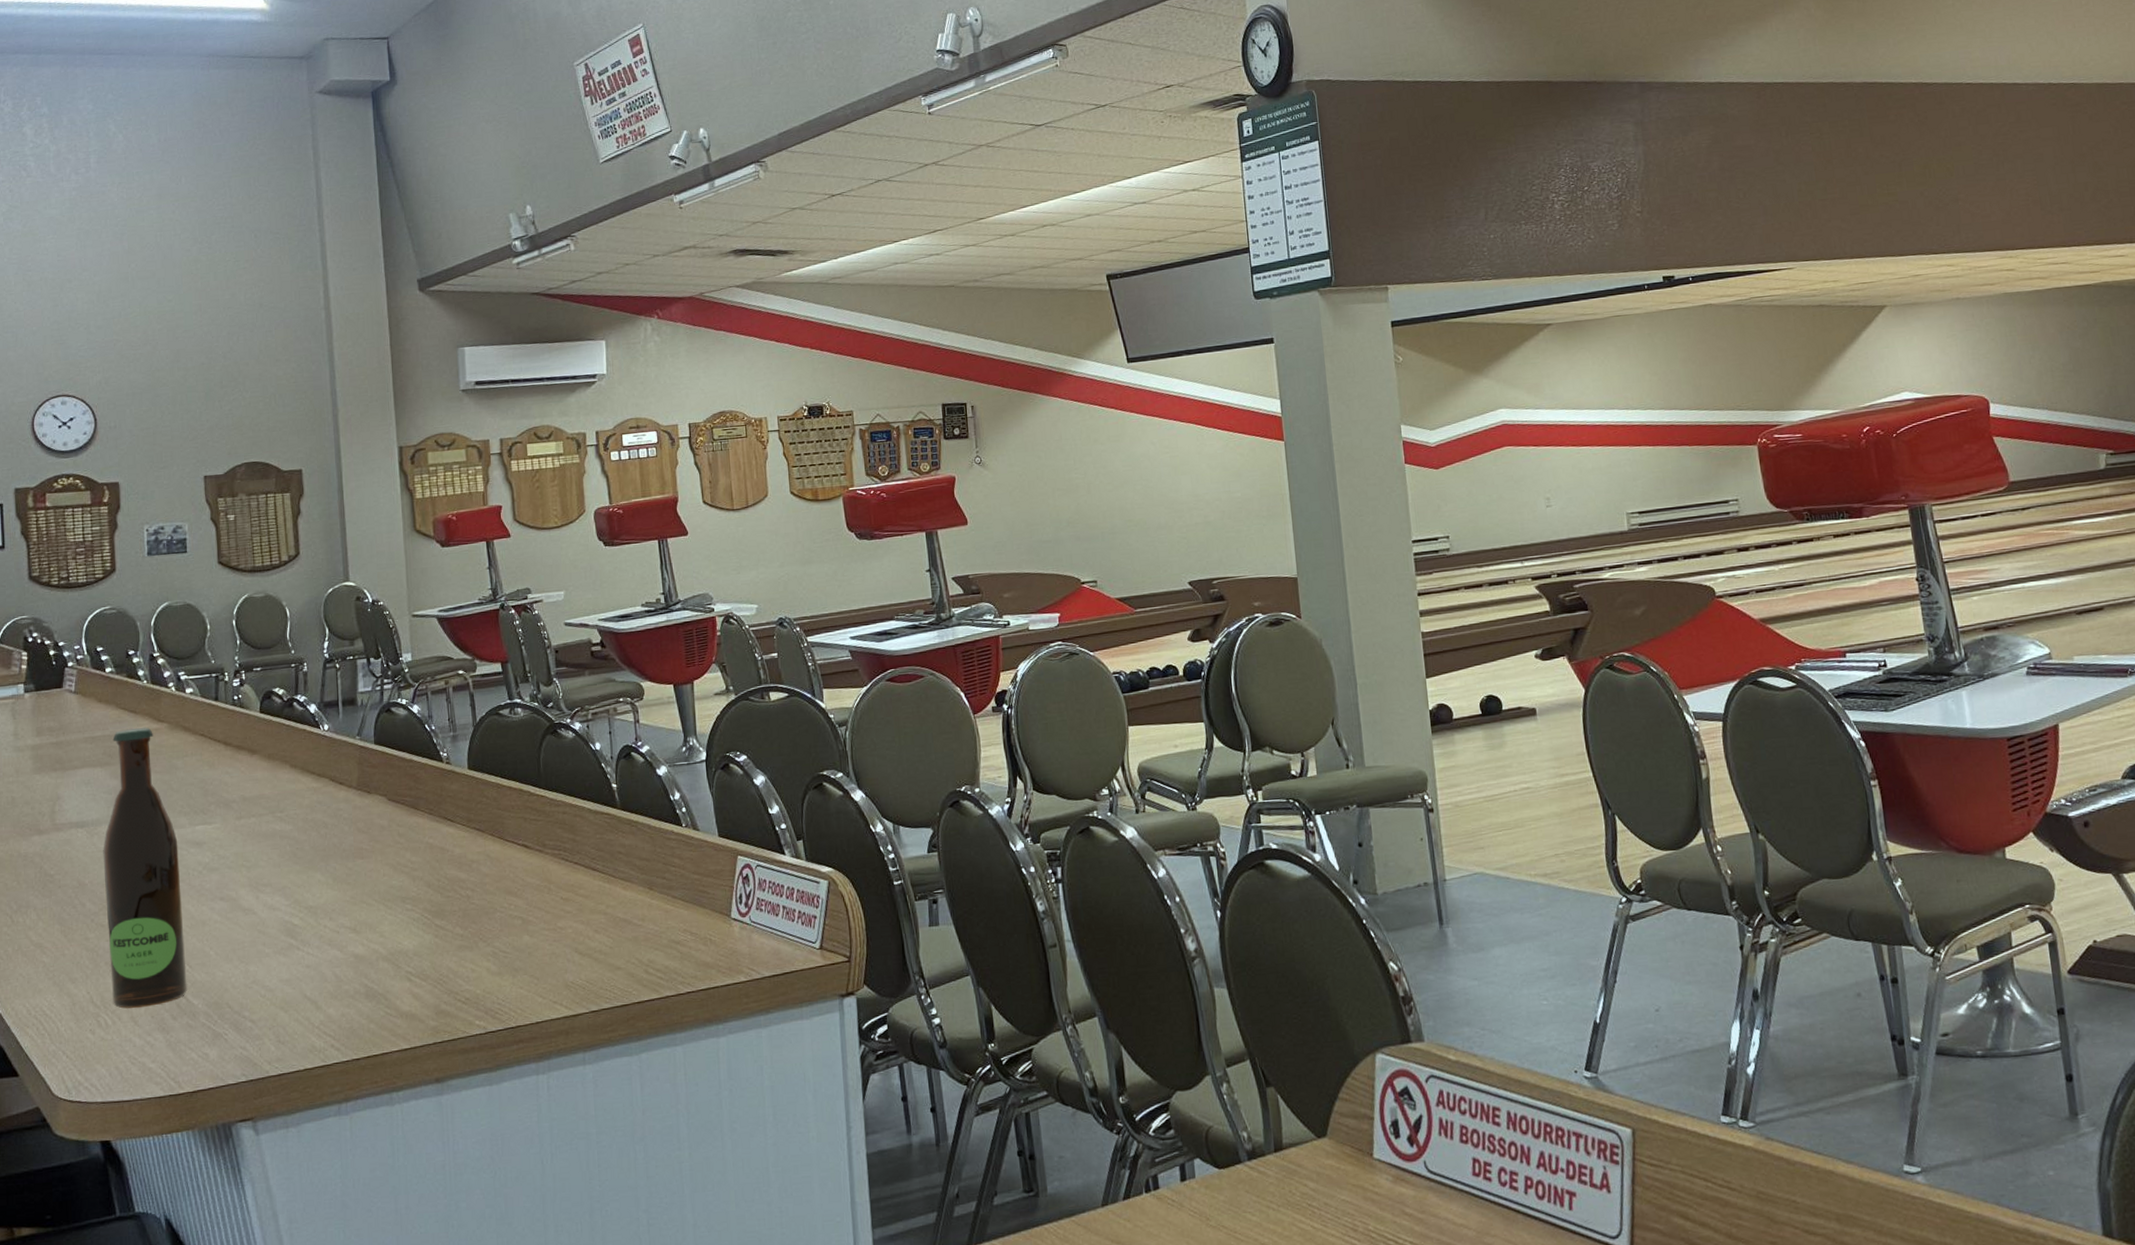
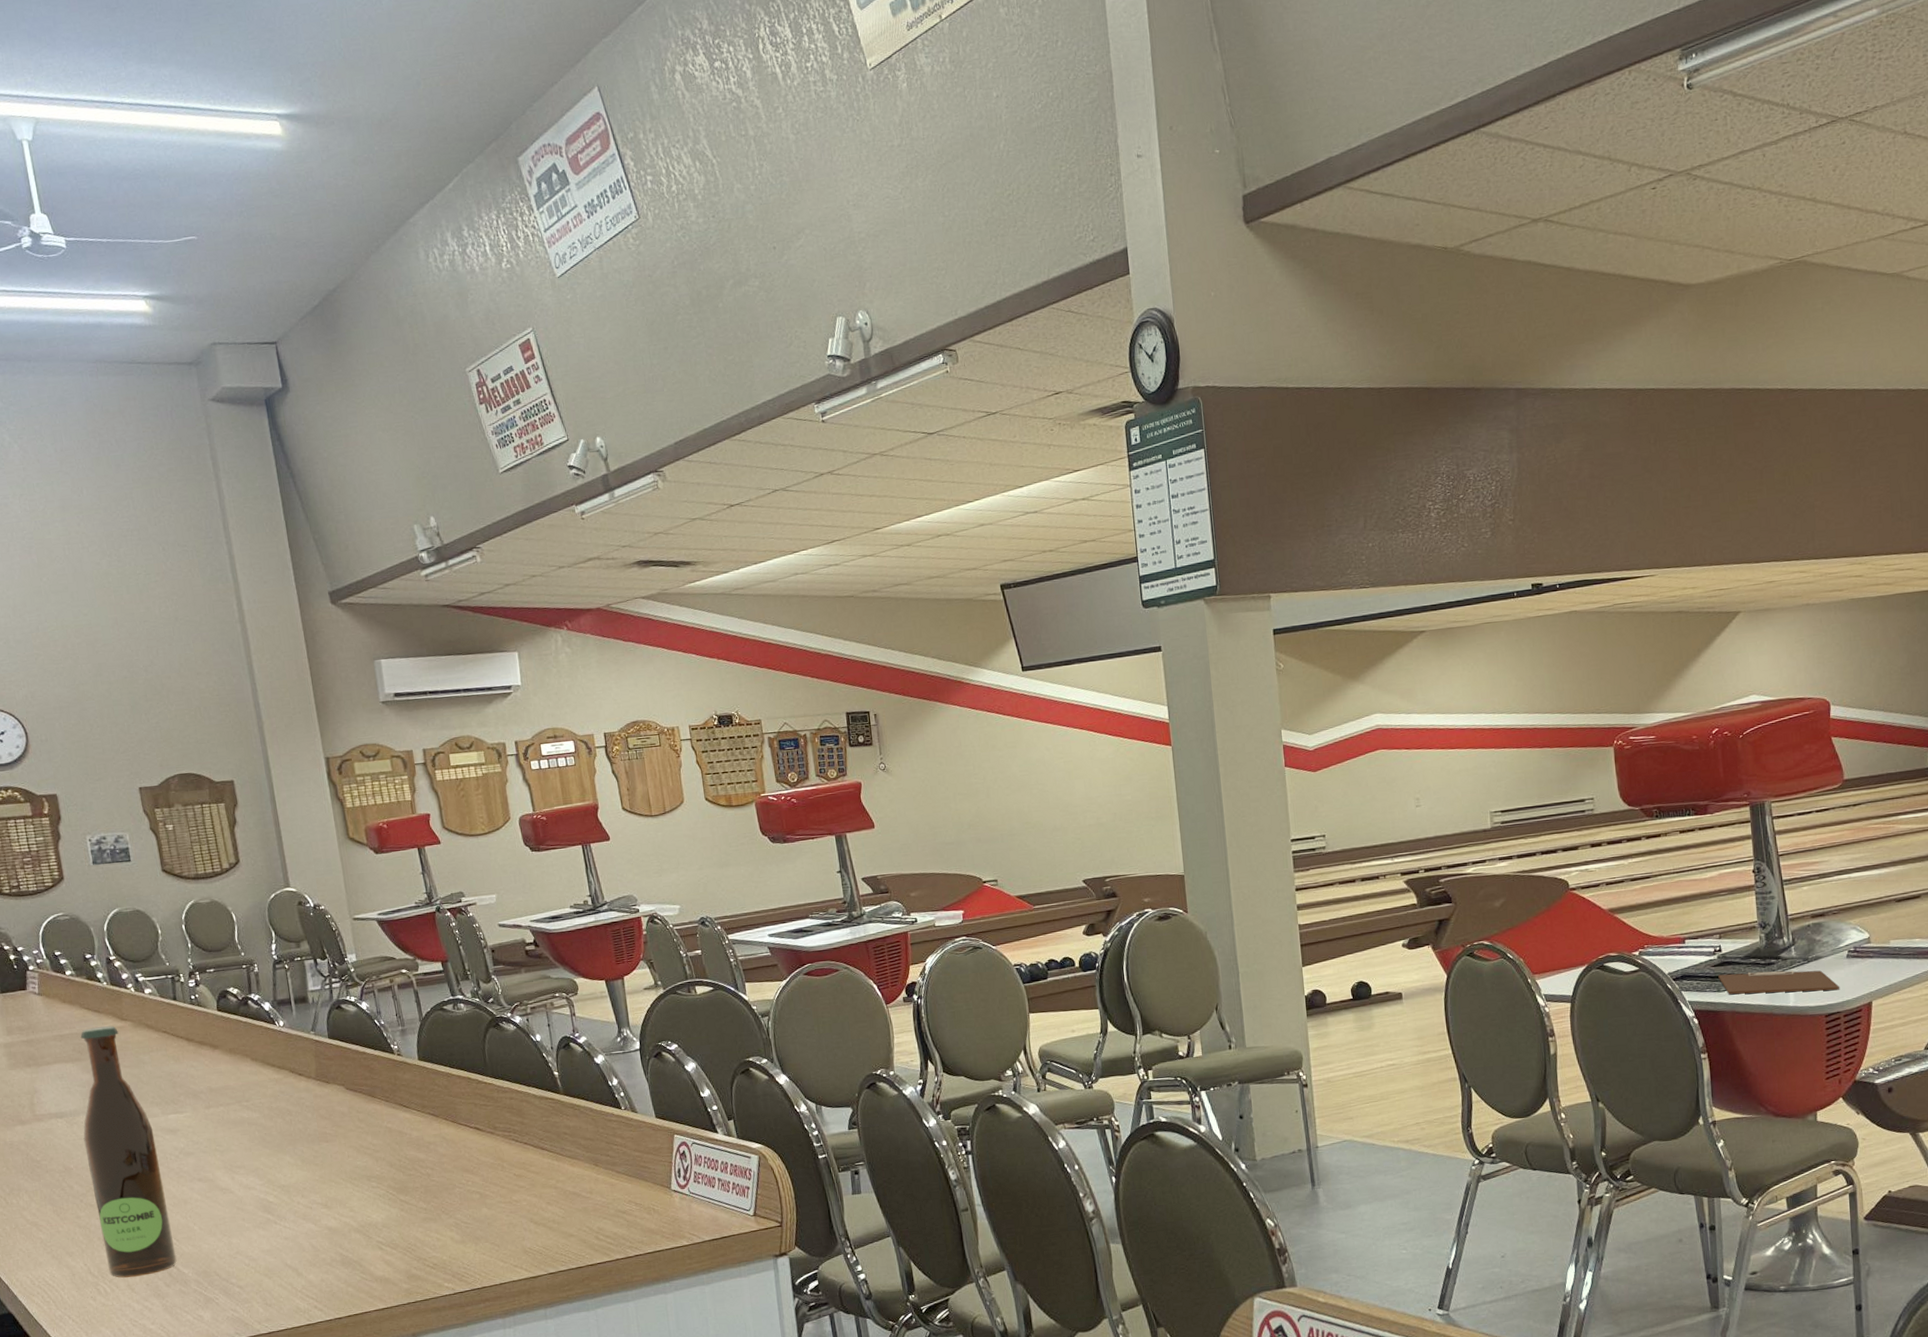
clipboard: none [1885,687,2022,715] -> present [1718,970,1840,995]

